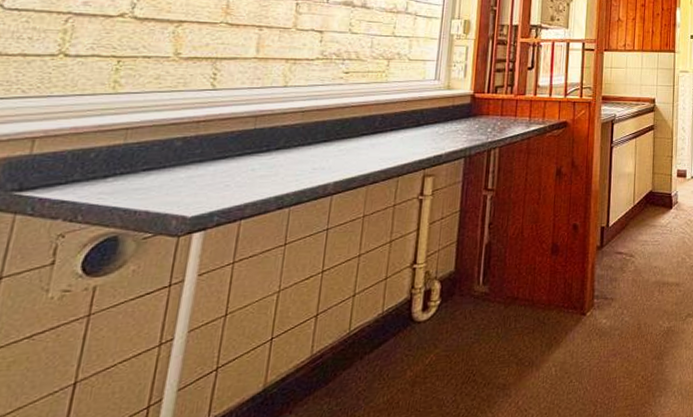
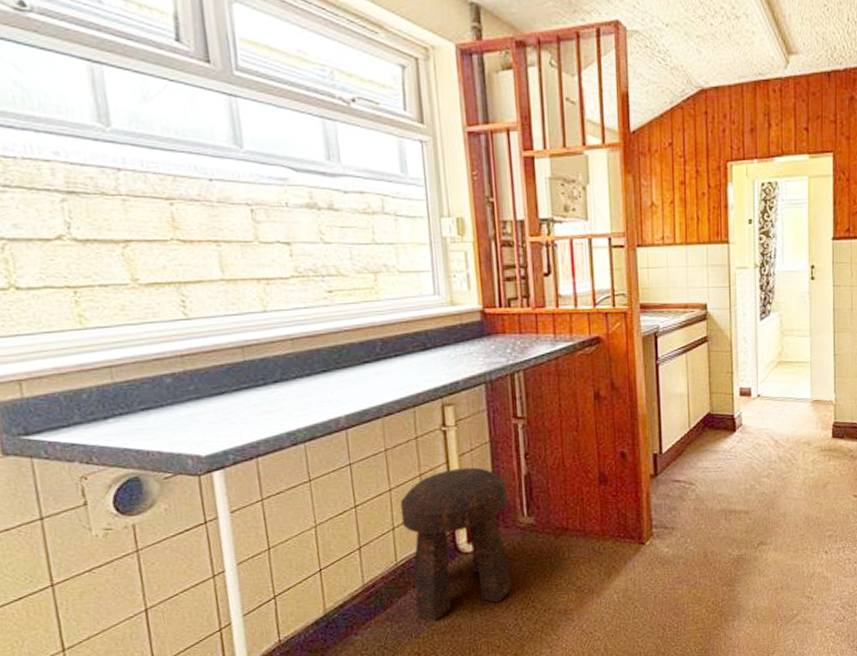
stool: none [358,235,468,398] -> present [400,467,512,622]

